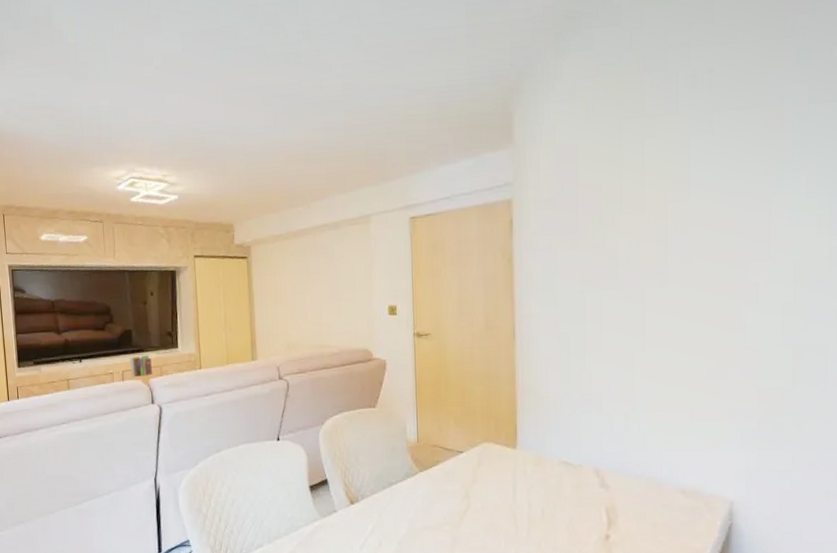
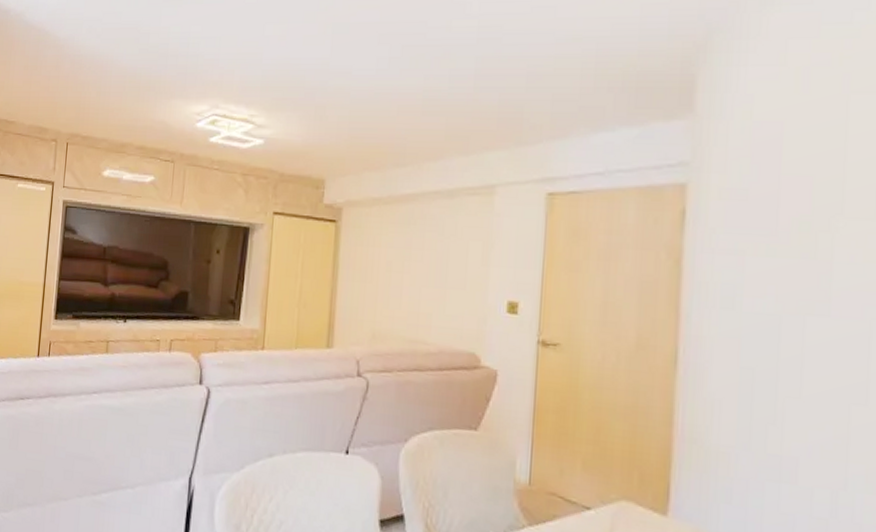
books: present [130,355,152,378] -> none [180,323,206,350]

